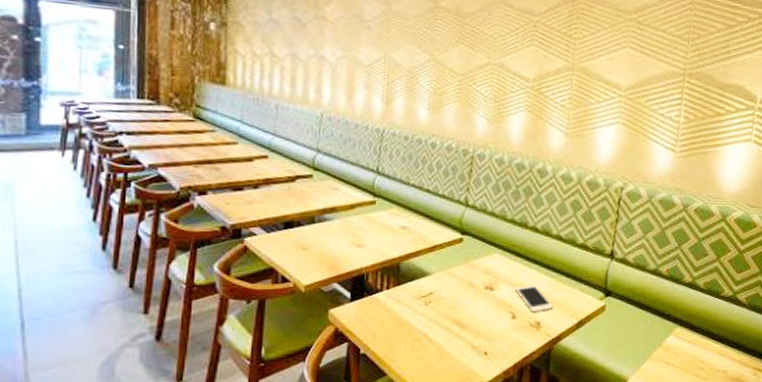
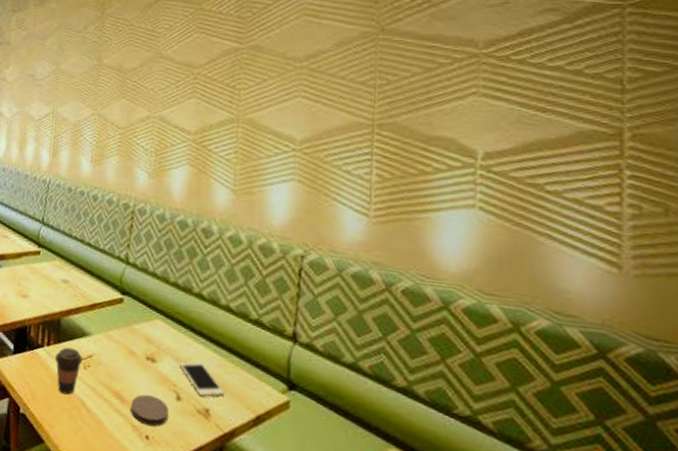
coffee cup: none [395,288,424,330] -> present [54,347,83,395]
coaster: none [471,319,505,344] -> present [131,394,168,426]

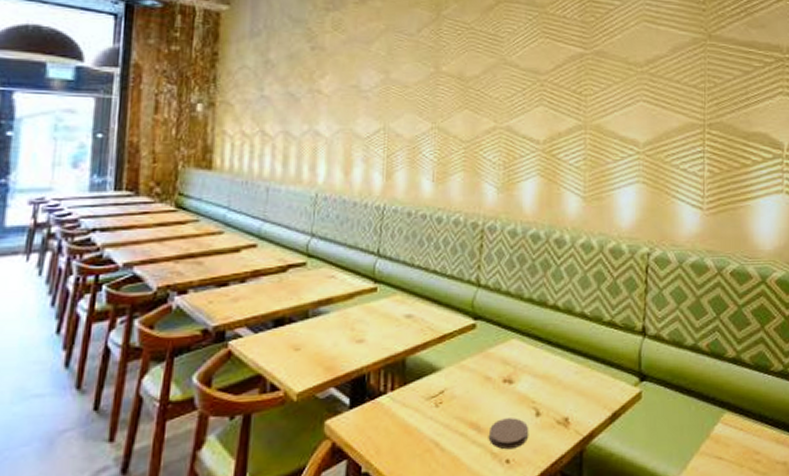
coffee cup: present [54,347,83,395] -> none [400,387,434,440]
cell phone: present [180,361,225,397] -> none [538,373,583,407]

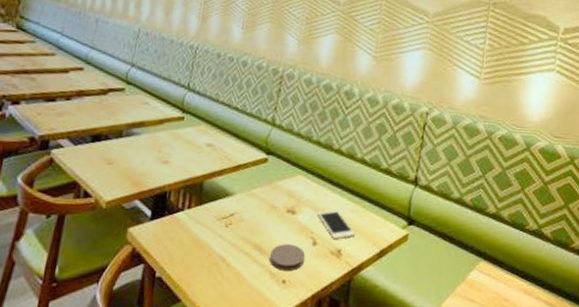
cell phone: none [538,373,583,407] -> present [317,209,356,240]

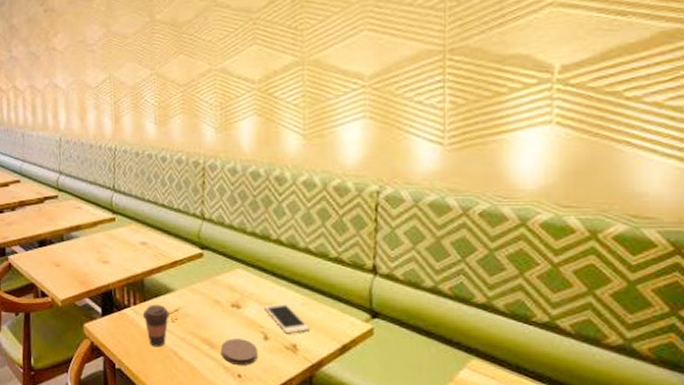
coffee cup: none [195,208,225,253] -> present [142,304,171,347]

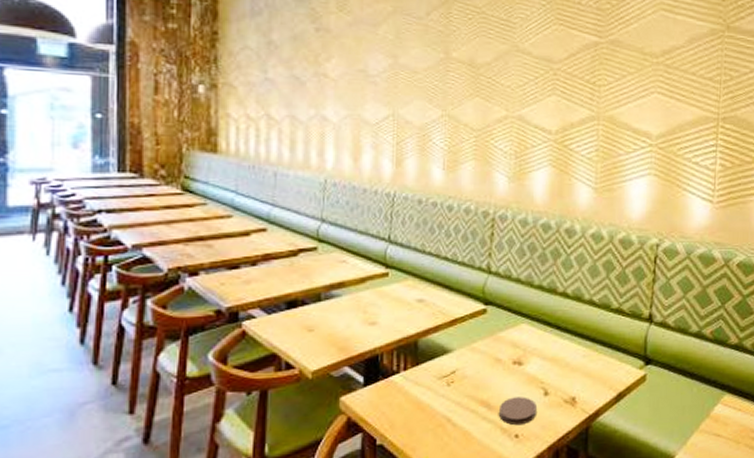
coffee cup: present [142,304,171,347] -> none [413,367,446,416]
cell phone: present [264,303,311,334] -> none [547,356,590,387]

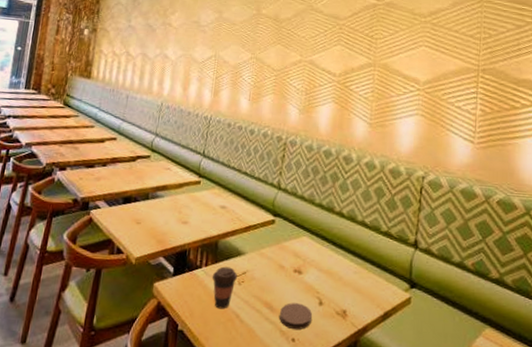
coffee cup: none [413,367,446,416] -> present [212,266,238,309]

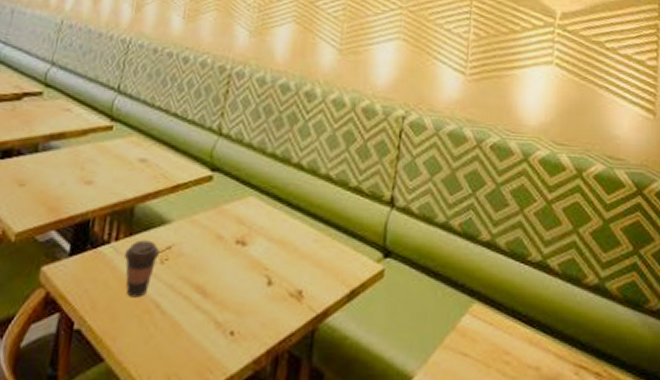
coaster: present [280,303,312,330] -> none [214,284,258,320]

